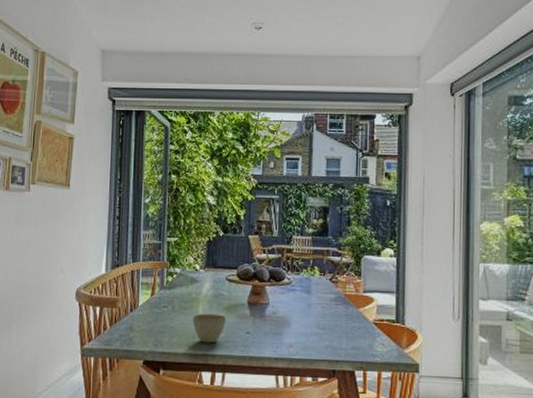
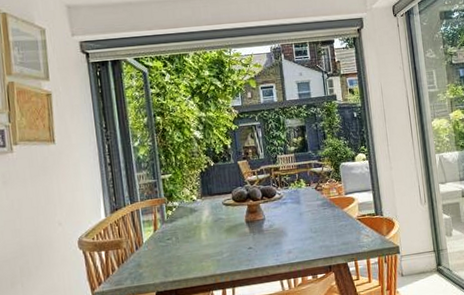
cup: present [192,313,227,343] -> none [196,236,229,265]

